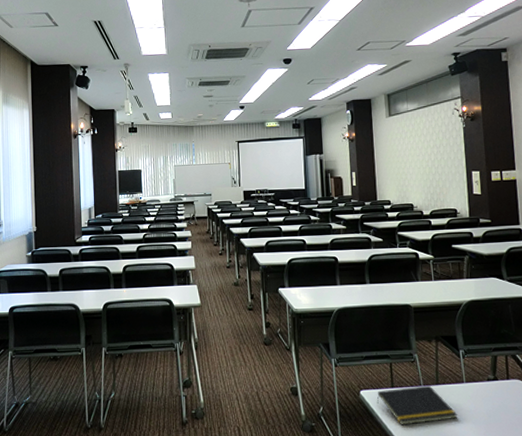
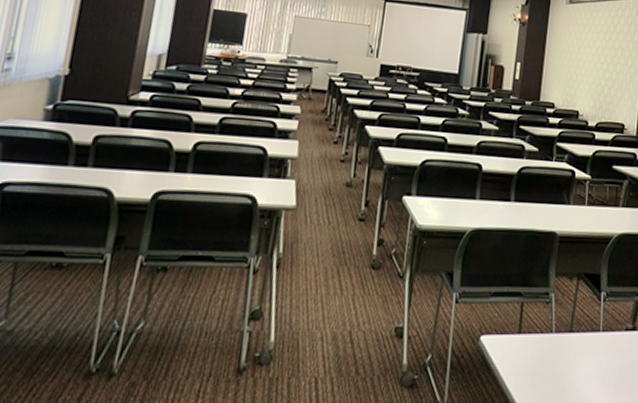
notepad: present [376,385,458,425] -> none [497,332,588,382]

